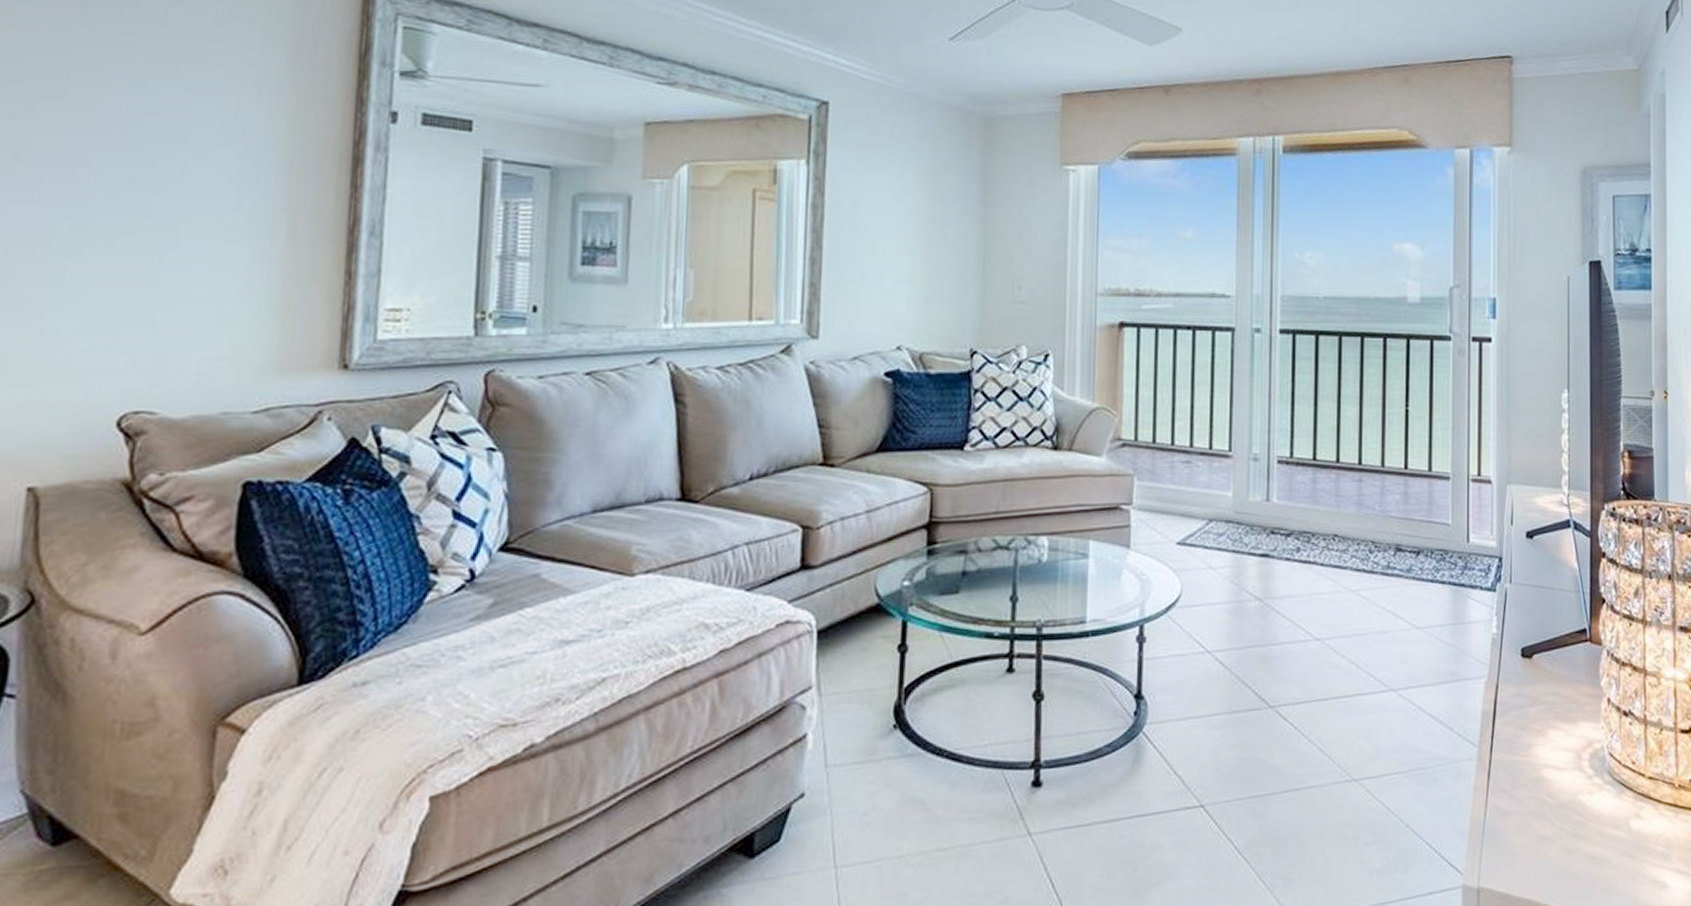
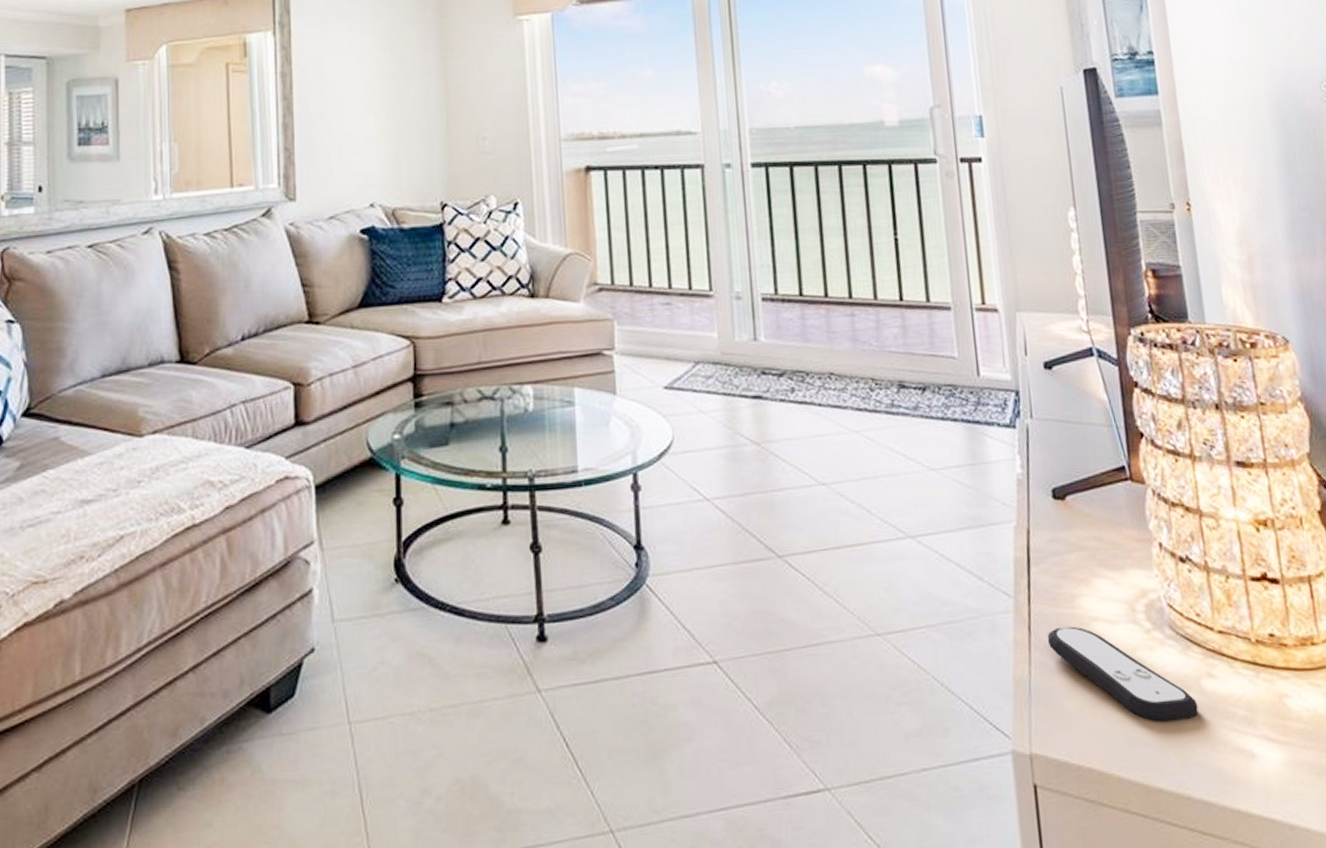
remote control: none [1503,772,1624,858] -> present [1047,626,1198,722]

